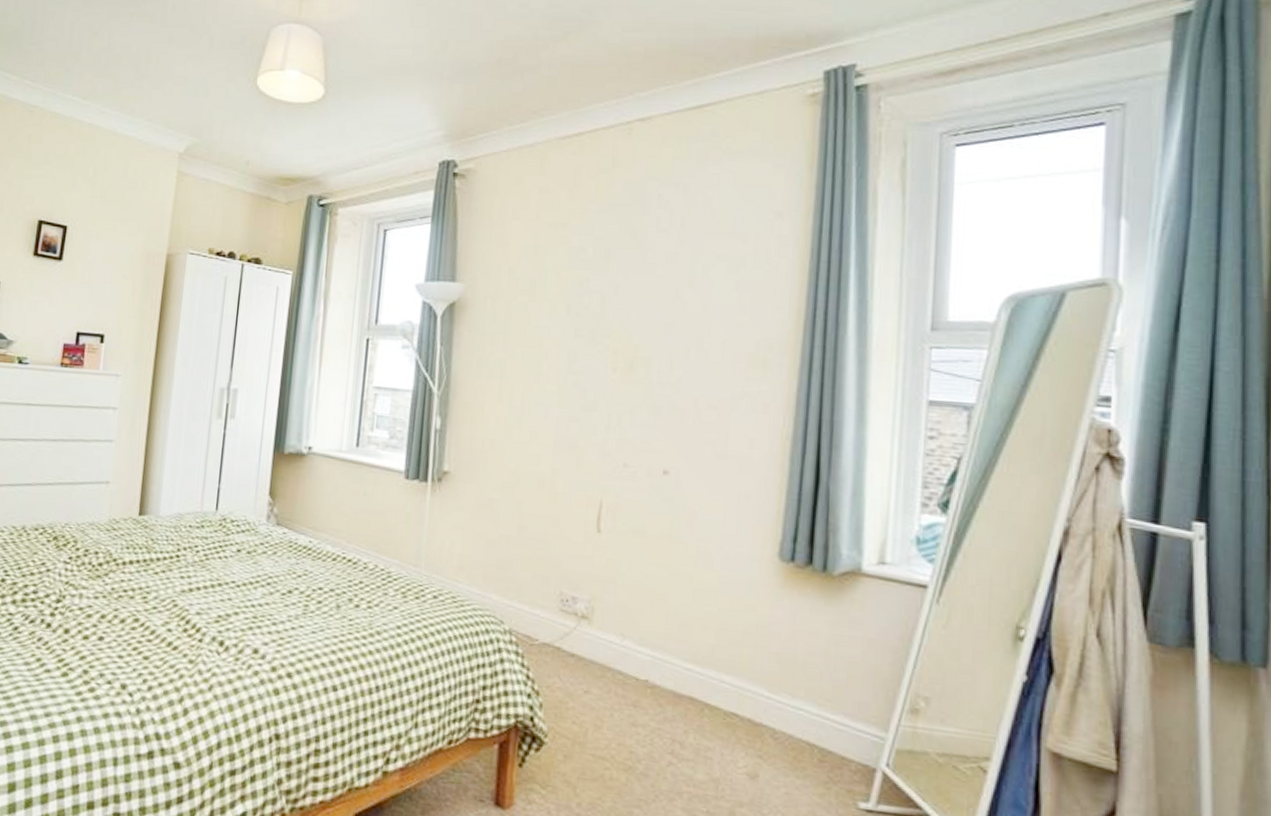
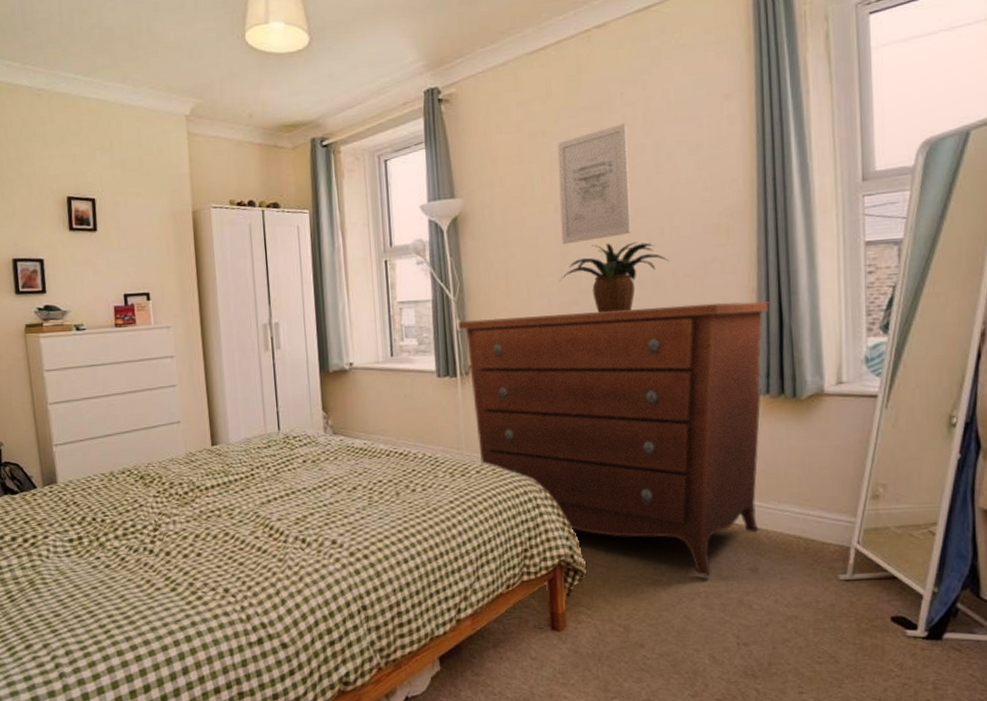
dresser: none [437,418,806,774] -> present [458,301,770,577]
potted plant: none [561,356,692,438] -> present [559,242,670,313]
wall art: none [570,226,661,352] -> present [557,123,631,245]

